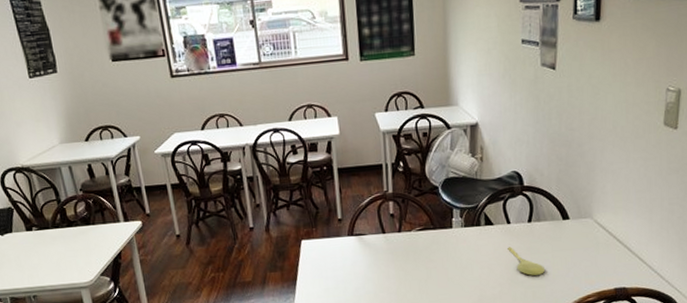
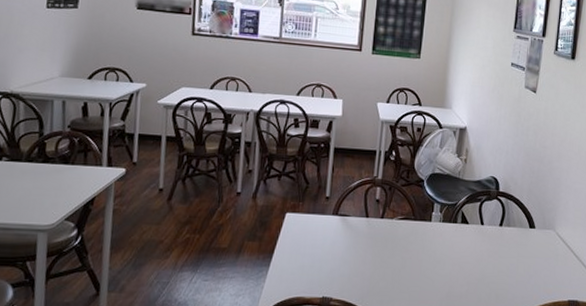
spoon: present [508,247,546,276] -> none [479,247,510,278]

